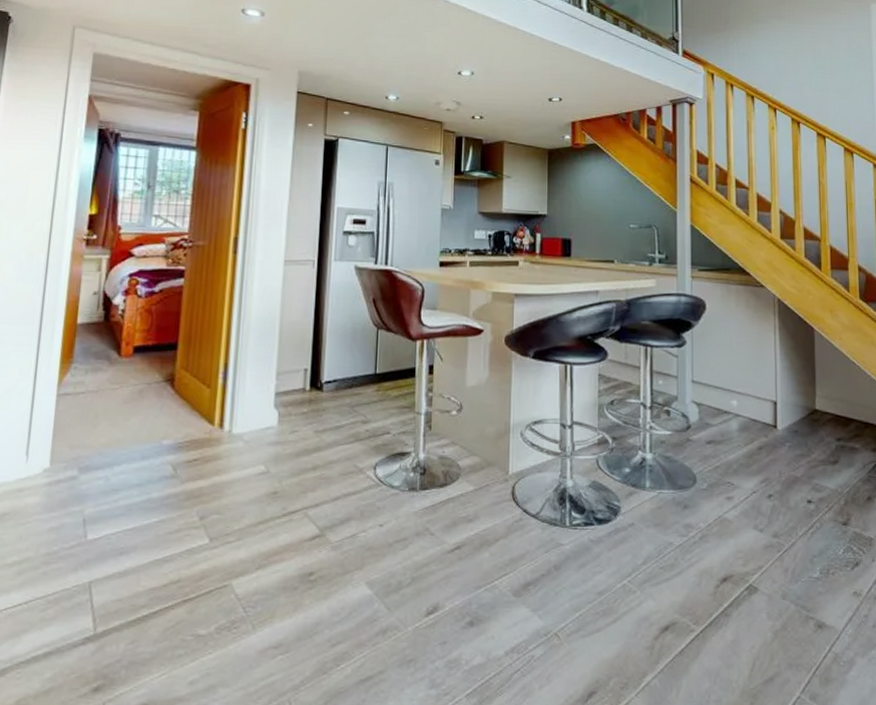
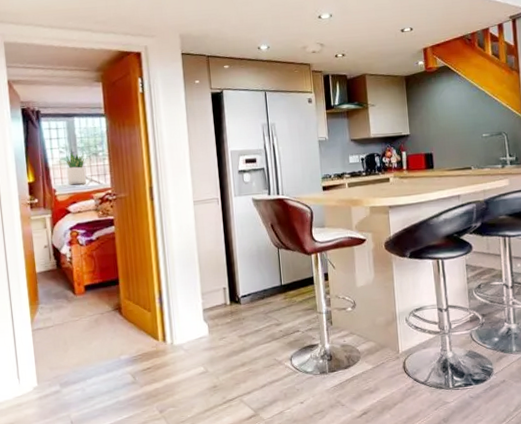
planter: none [137,186,162,226] -> present [65,153,87,186]

